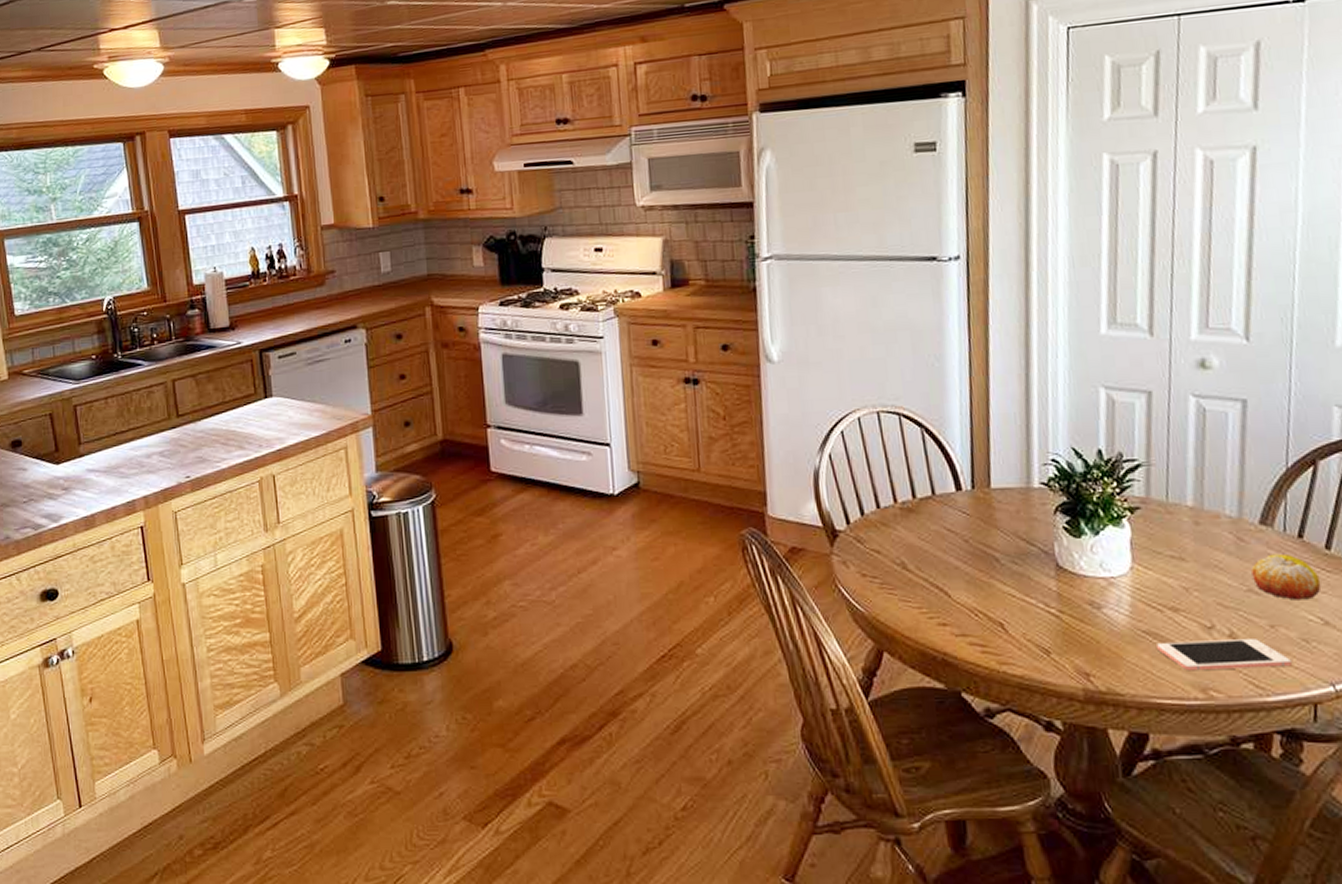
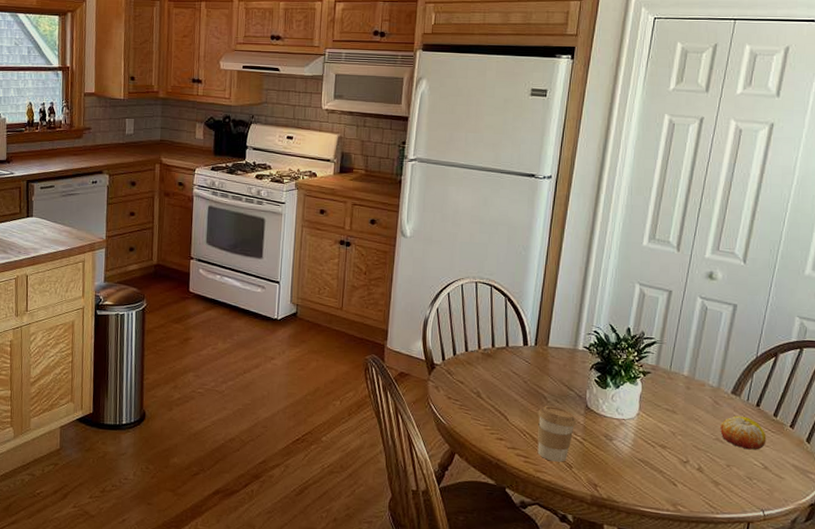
coffee cup: none [990,569,1048,648] -> present [537,405,577,462]
cell phone: present [1157,639,1292,671] -> none [647,469,737,495]

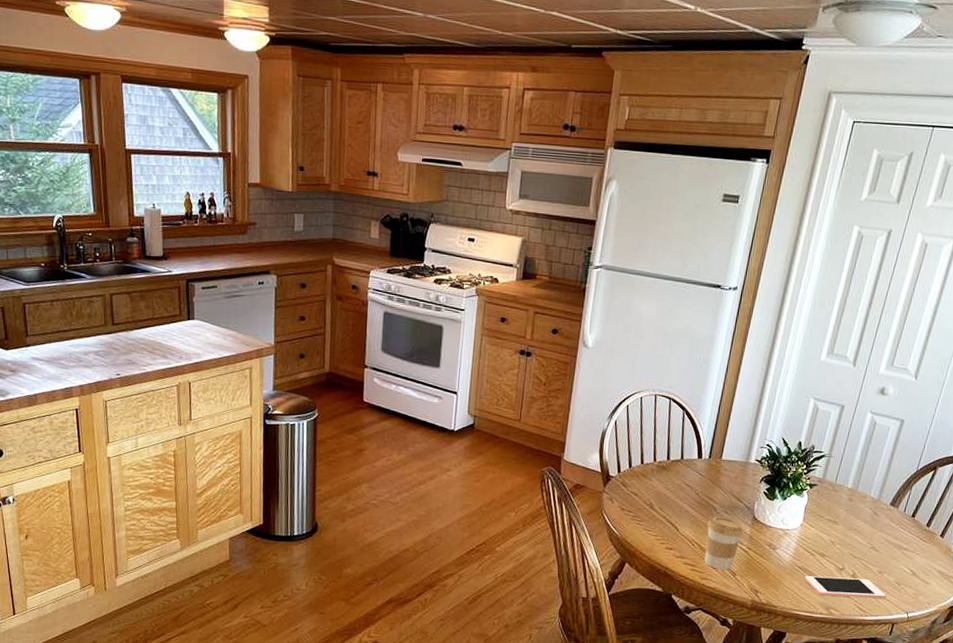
cell phone: none [647,469,737,495] -> present [805,575,886,599]
fruit: present [720,415,767,450] -> none [876,525,918,558]

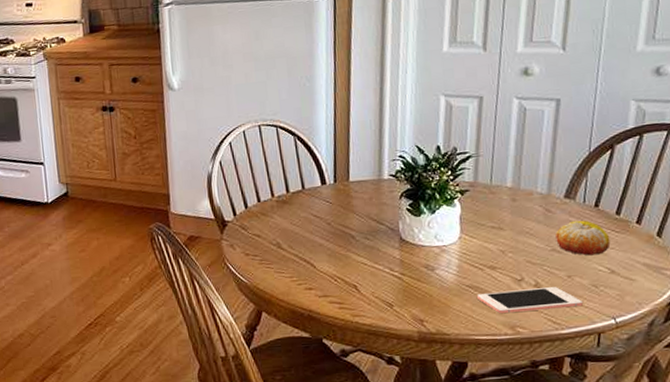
coffee cup: present [704,516,744,570] -> none [347,244,393,303]
fruit: none [876,525,918,558] -> present [556,220,611,256]

